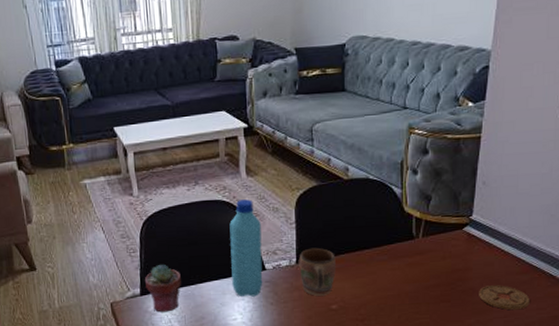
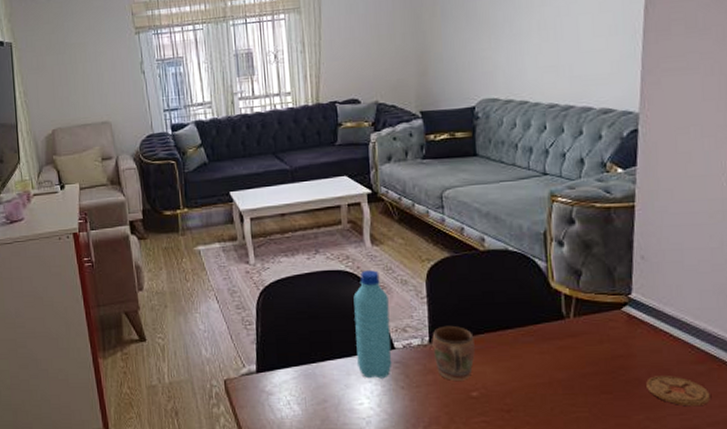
potted succulent: present [144,264,182,313] -> none [260,338,302,393]

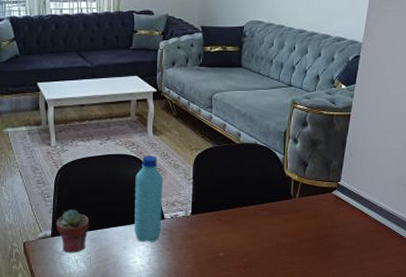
potted succulent: none [260,338,302,393] -> present [56,209,90,253]
mug: present [432,325,475,381] -> none [193,201,225,244]
coaster: present [646,376,710,407] -> none [342,242,383,264]

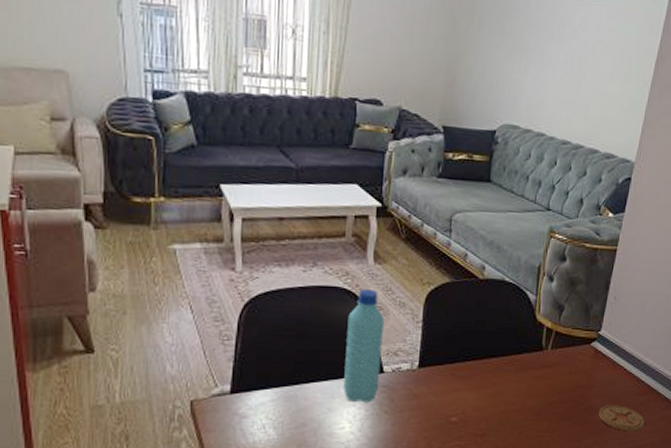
potted succulent: present [56,209,90,253] -> none [237,356,285,416]
coaster: none [342,242,383,264] -> present [599,405,645,432]

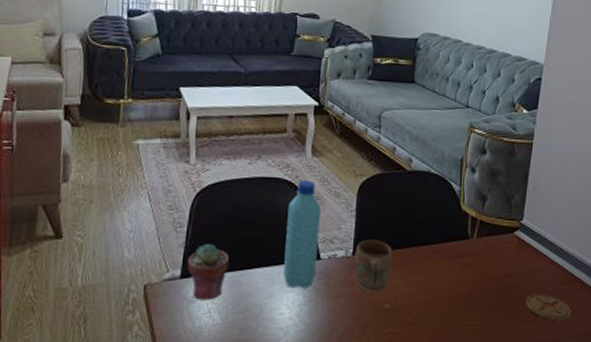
potted succulent: none [237,356,285,416] -> present [187,243,230,300]
mug: none [420,351,461,406] -> present [355,239,392,293]

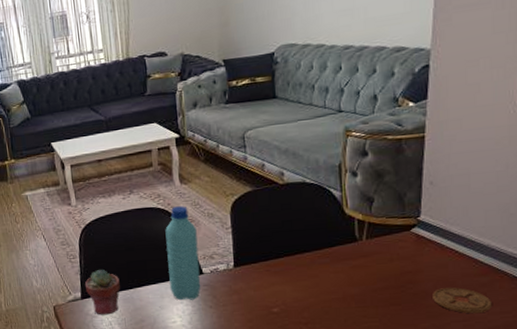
mug: present [355,239,392,293] -> none [236,251,276,299]

